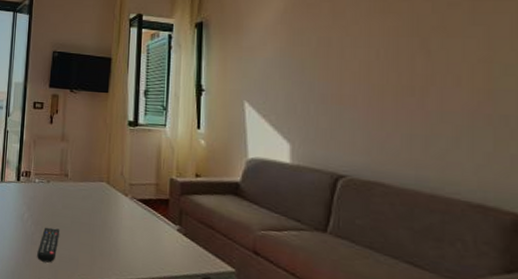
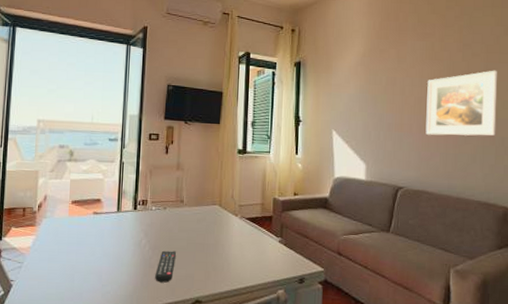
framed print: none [377,23,493,113] -> present [425,70,498,136]

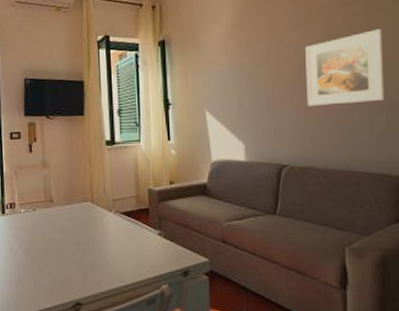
remote control: present [155,250,177,283] -> none [31,253,51,288]

